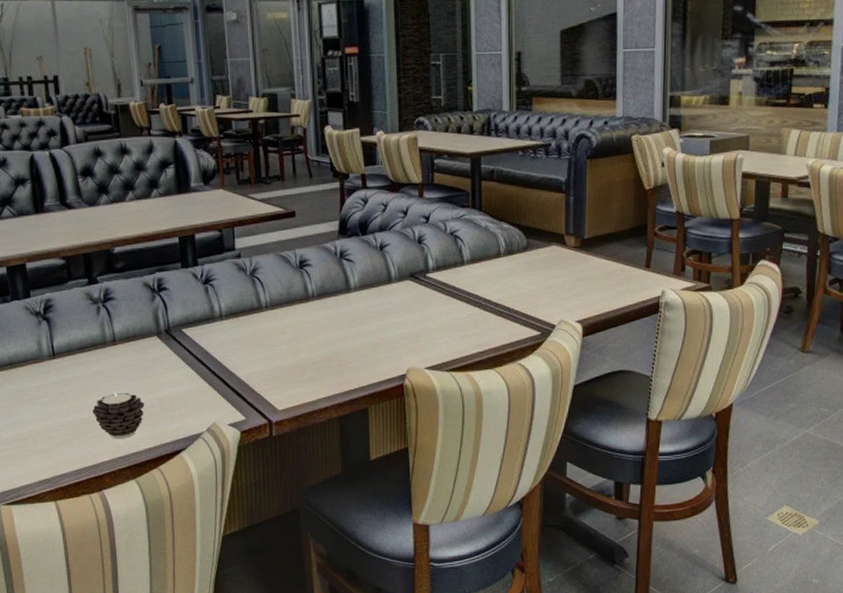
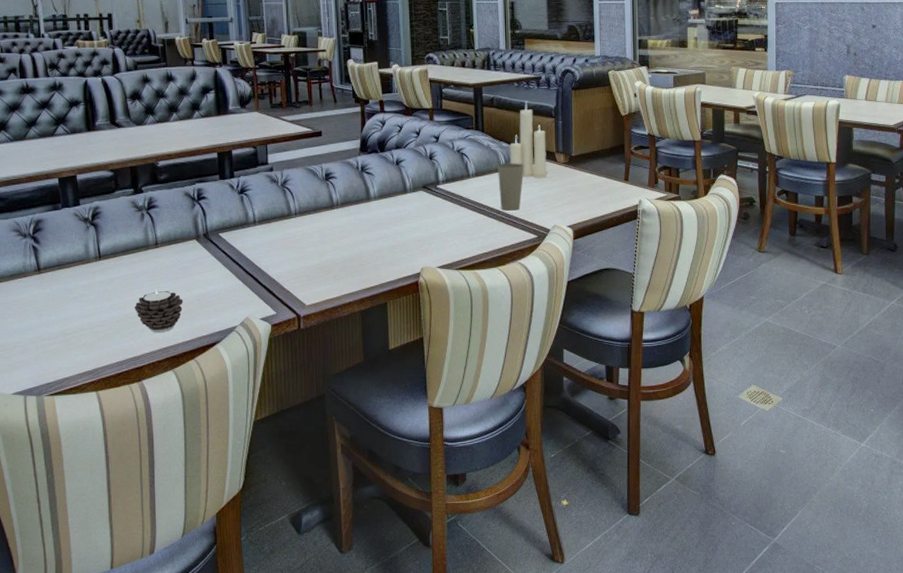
cup: none [497,247,528,303] -> present [498,162,524,211]
candle: none [511,172,555,266] -> present [510,100,547,179]

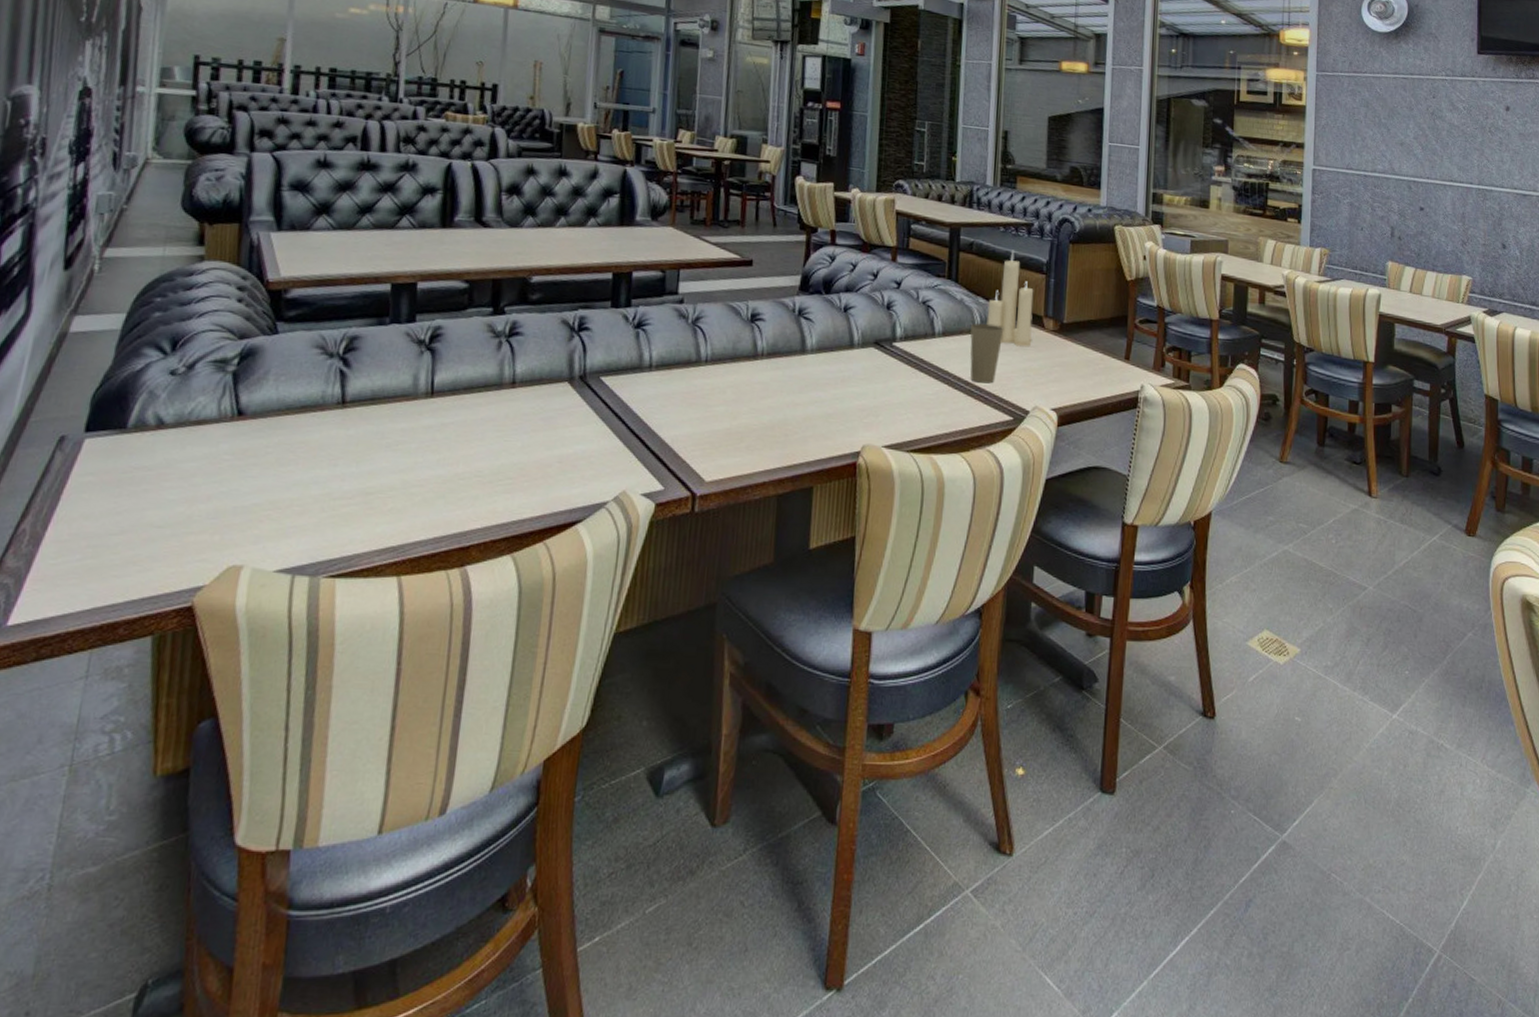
candle: present [134,289,184,333] -> none [470,443,540,503]

